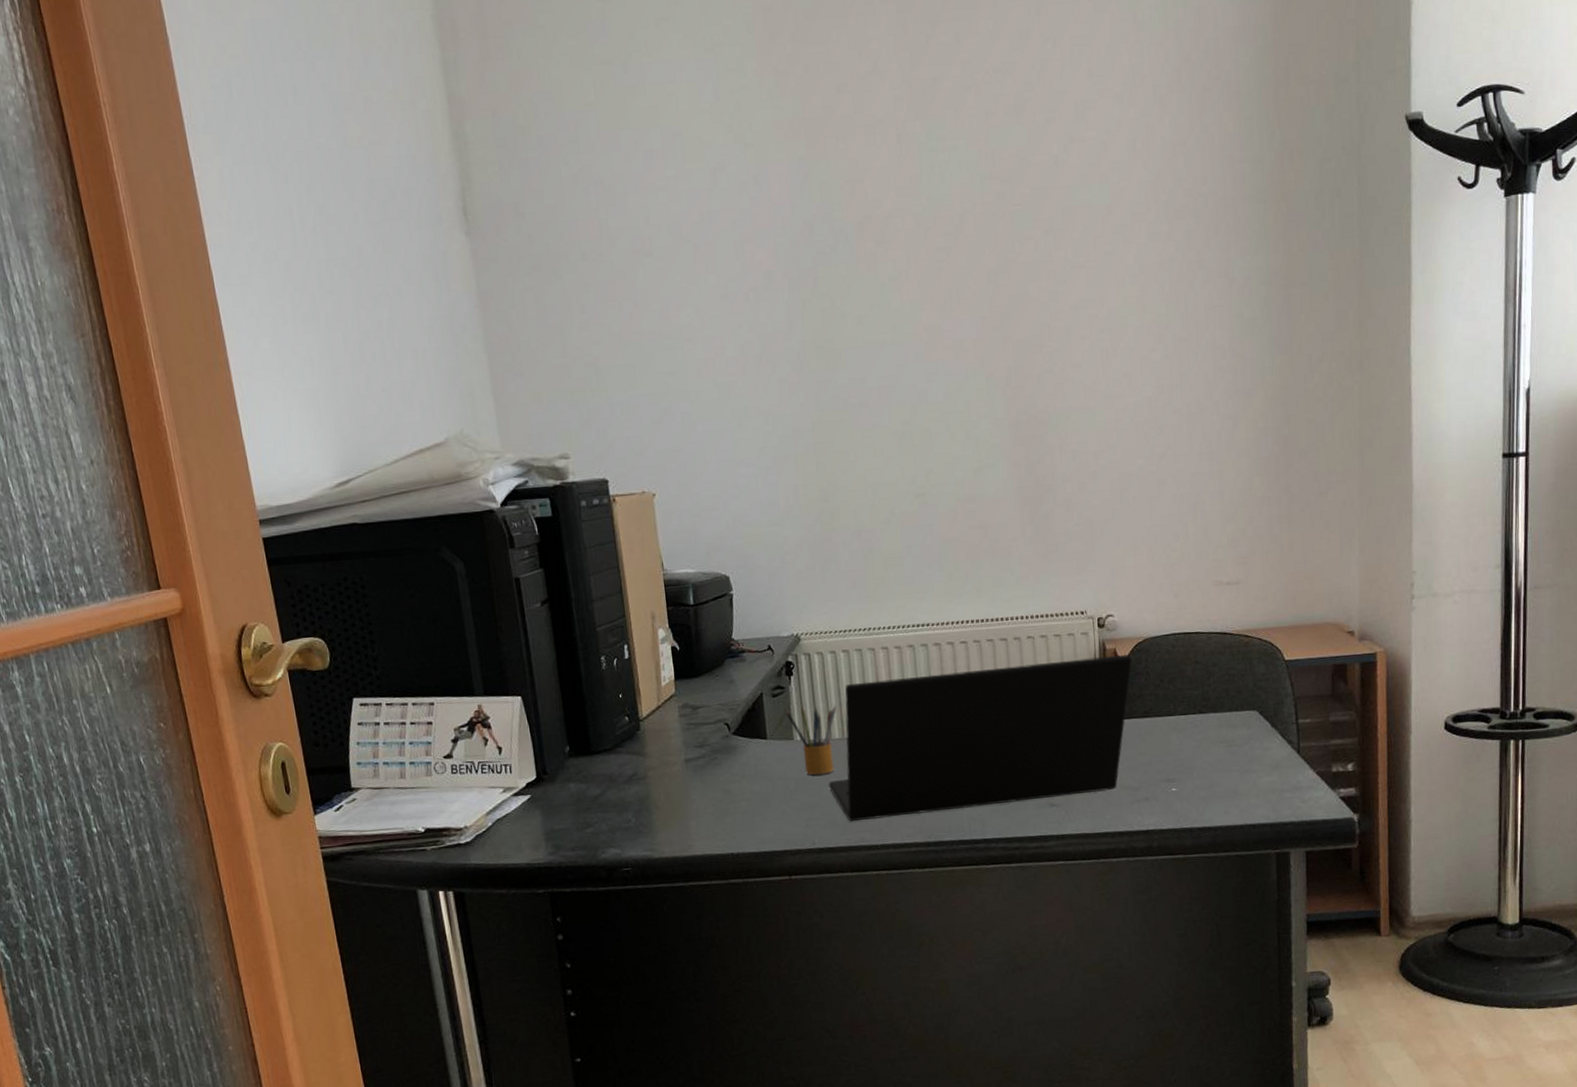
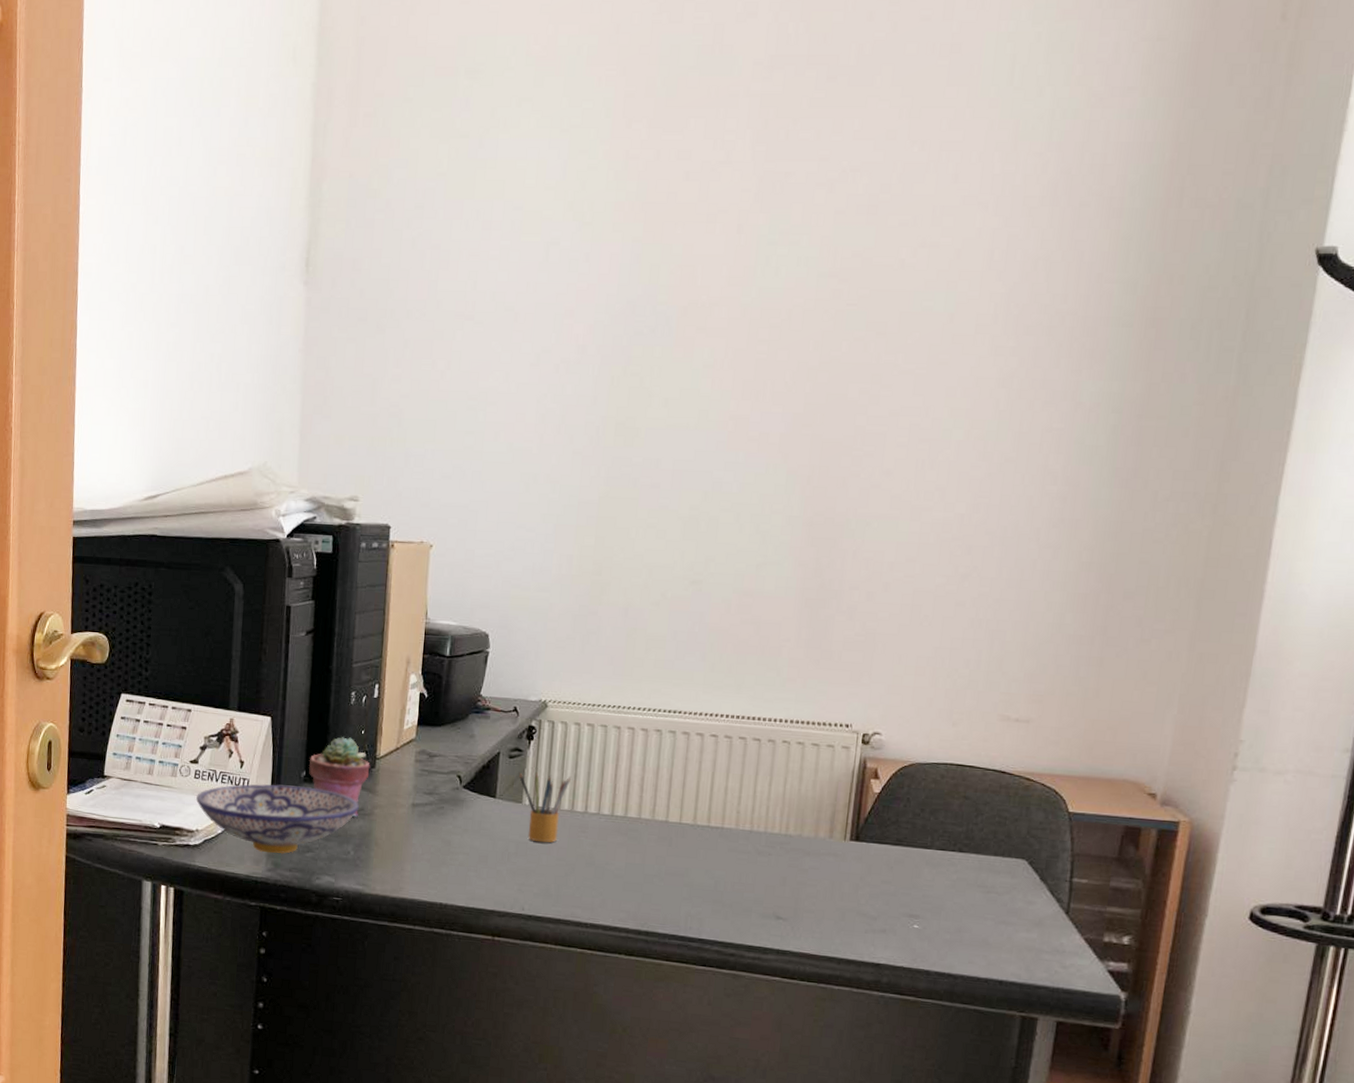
bowl: none [457,761,631,837] -> present [195,784,359,854]
potted succulent: none [570,703,635,783] -> present [308,737,370,817]
laptop: present [828,655,1133,822] -> none [548,758,895,915]

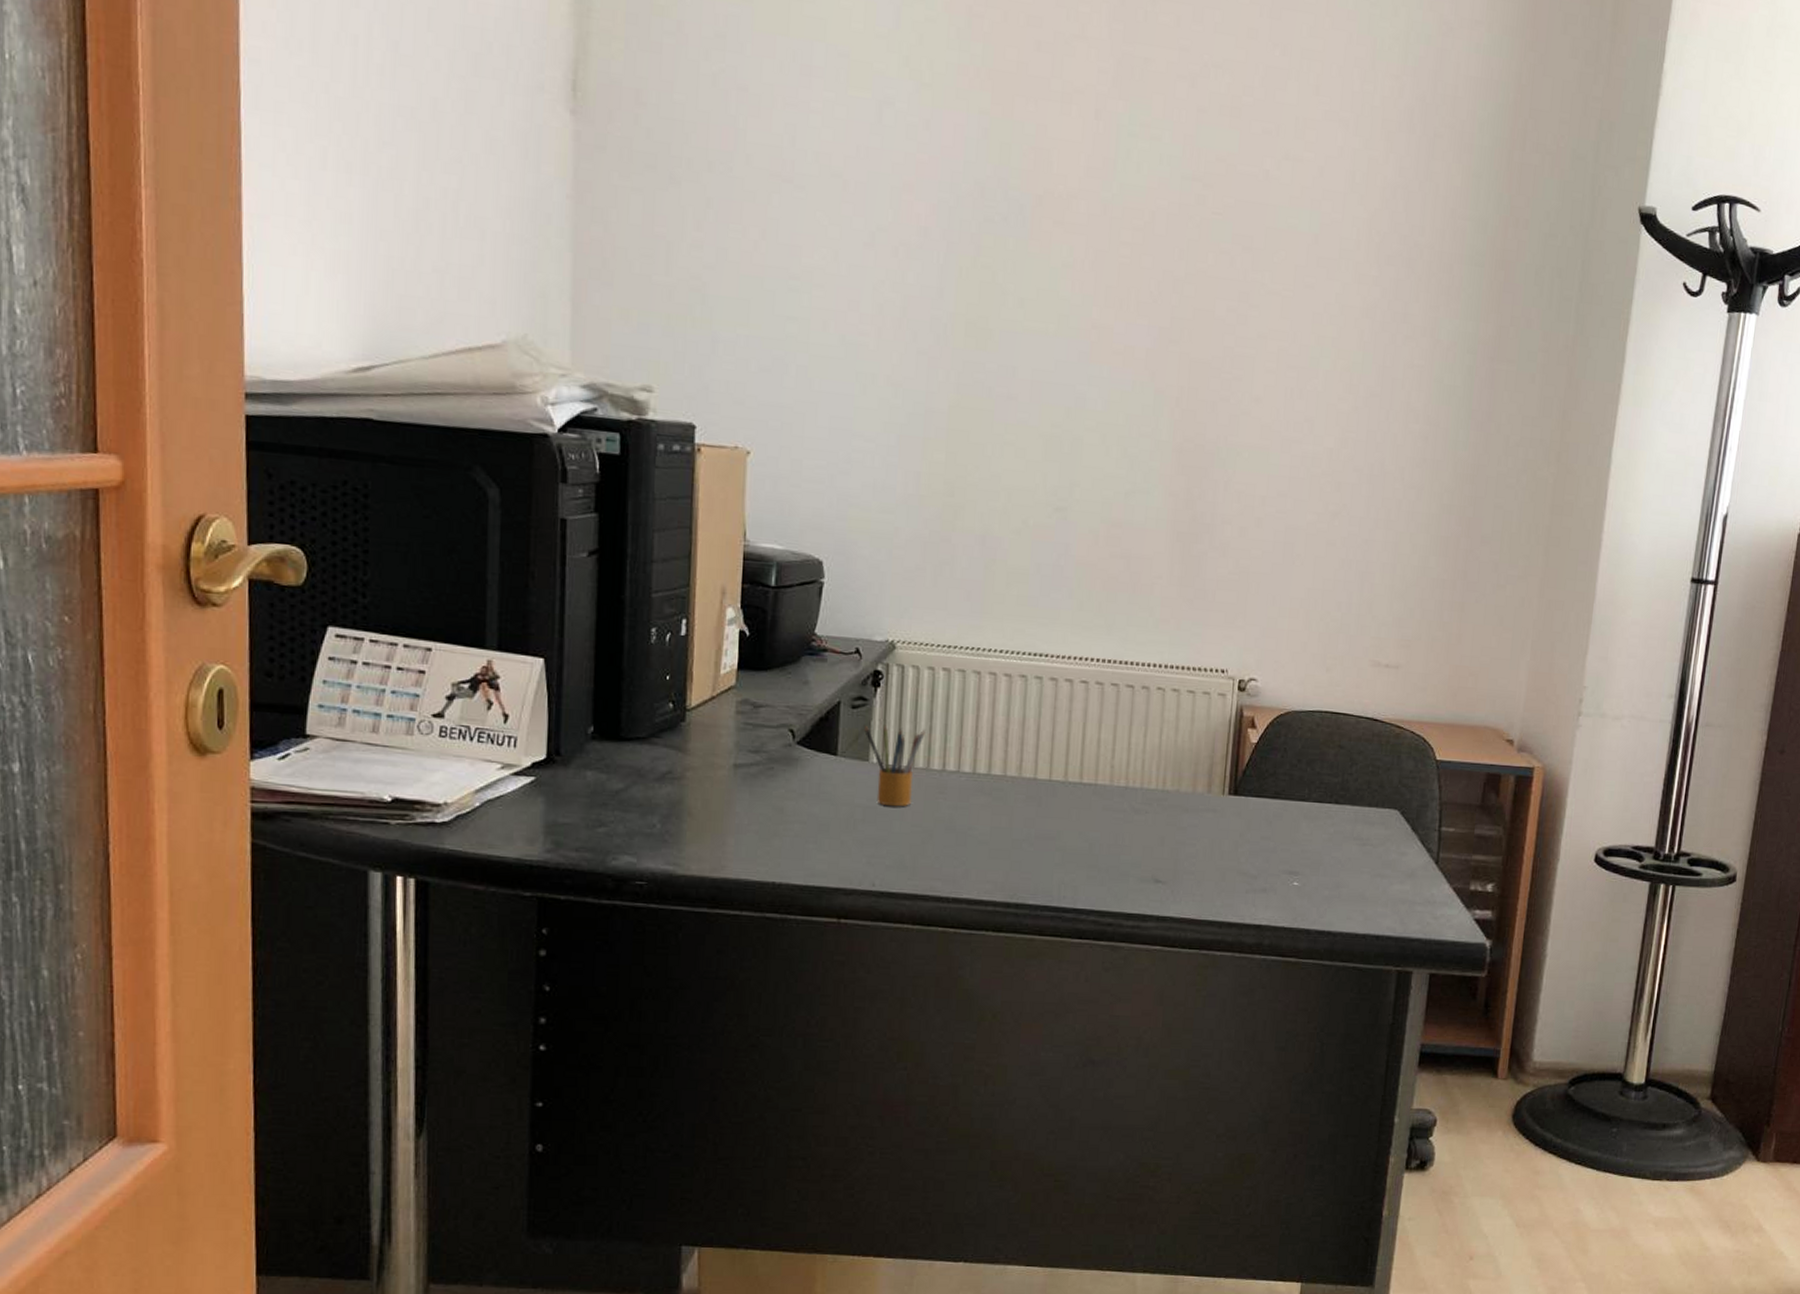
bowl: present [195,784,359,854] -> none [441,743,666,830]
potted succulent: present [308,737,370,817] -> none [597,683,679,782]

